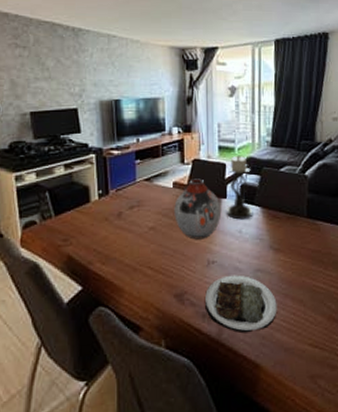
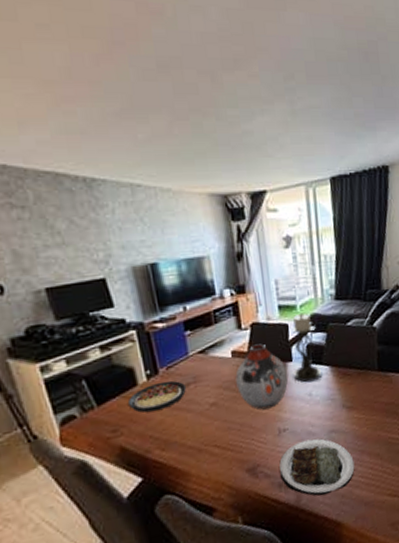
plate: none [79,202,130,228] -> present [127,380,186,413]

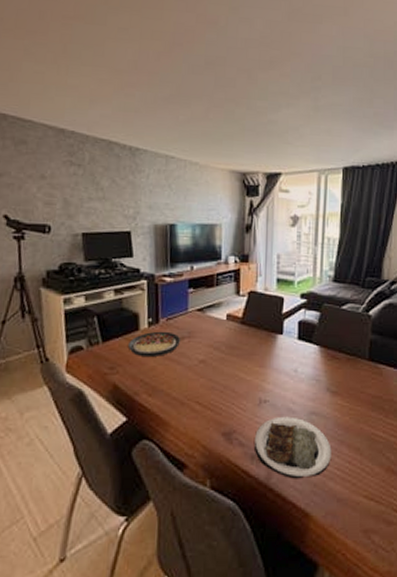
vase: present [235,343,289,410] -> none [226,312,277,377]
candle holder: present [290,313,323,383] -> none [282,289,311,358]

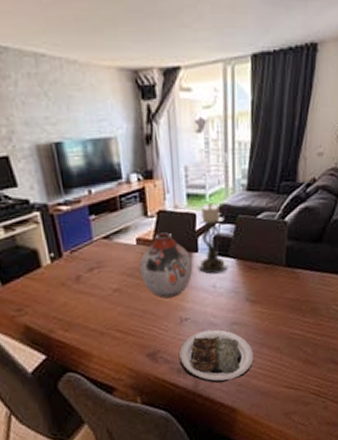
plate: present [127,331,180,358] -> none [31,264,89,294]
vase: none [226,312,277,377] -> present [139,232,193,299]
candle holder: none [282,289,311,358] -> present [198,202,228,274]

